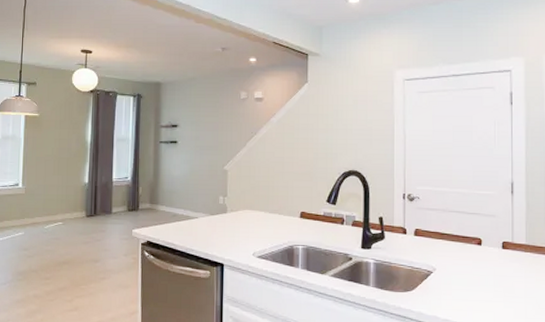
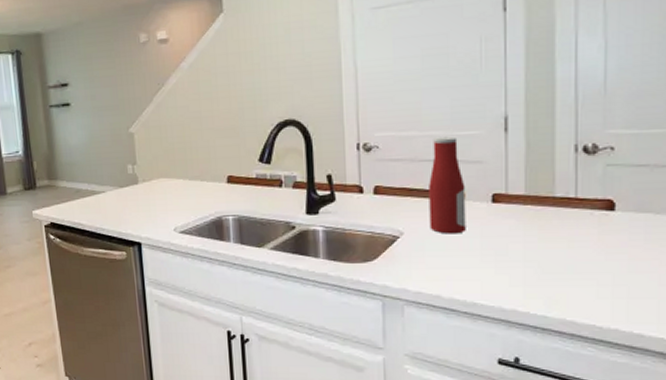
bottle: none [456,194,483,272] -> present [429,136,466,234]

